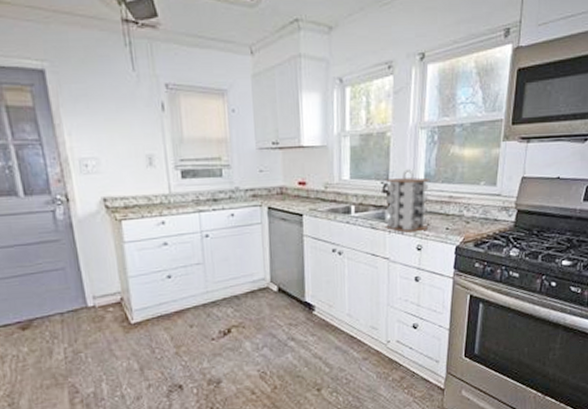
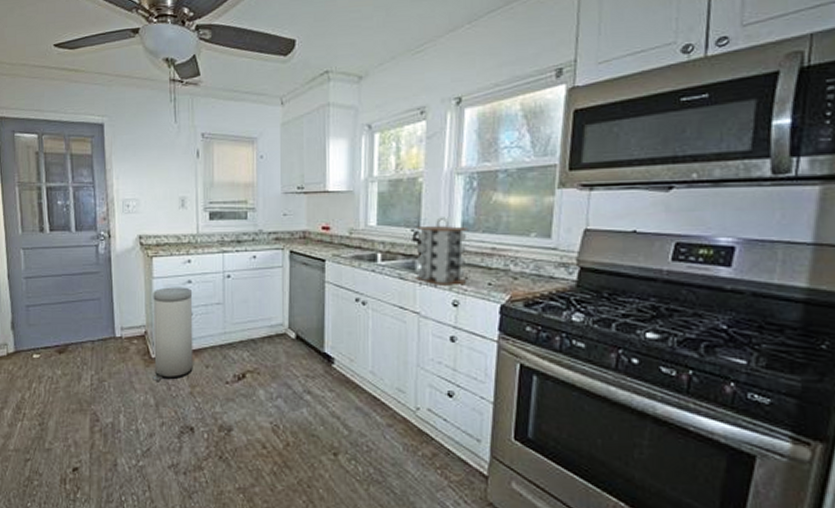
pedal bin: none [125,249,177,346] -> present [153,287,193,381]

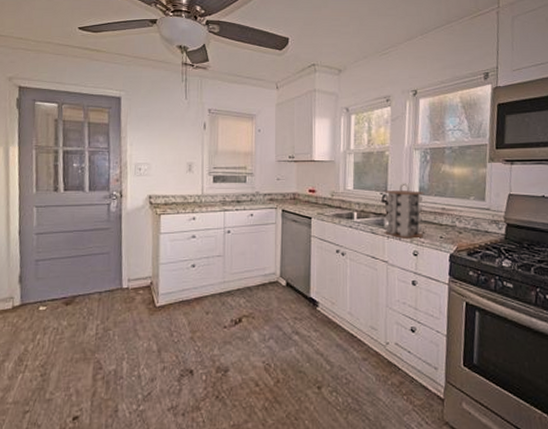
pedal bin: present [153,287,193,381] -> none [156,241,196,328]

